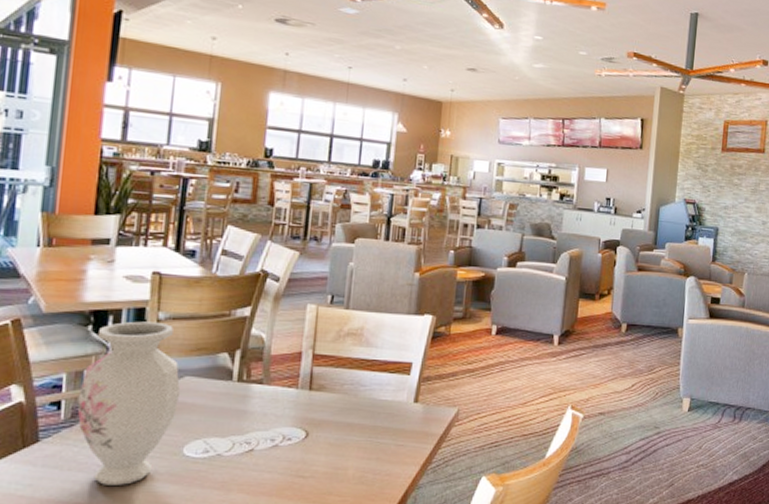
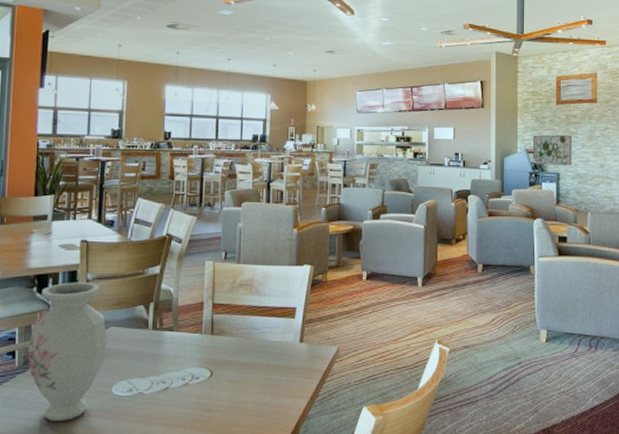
wall art: none [690,184,735,220] -> present [532,135,572,165]

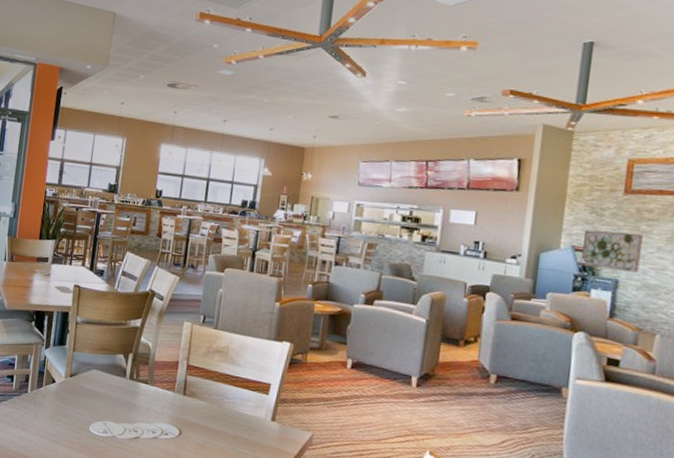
vase: present [28,282,108,421] -> none [23,321,89,447]

